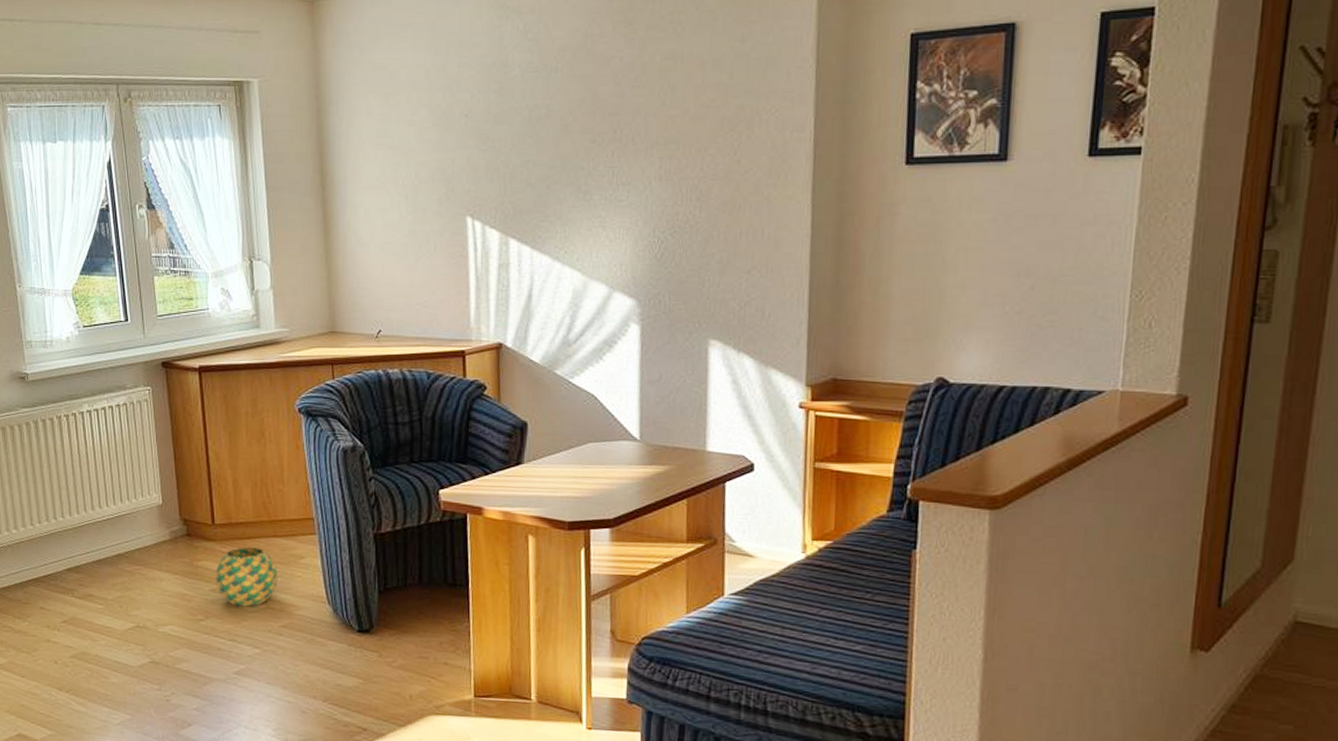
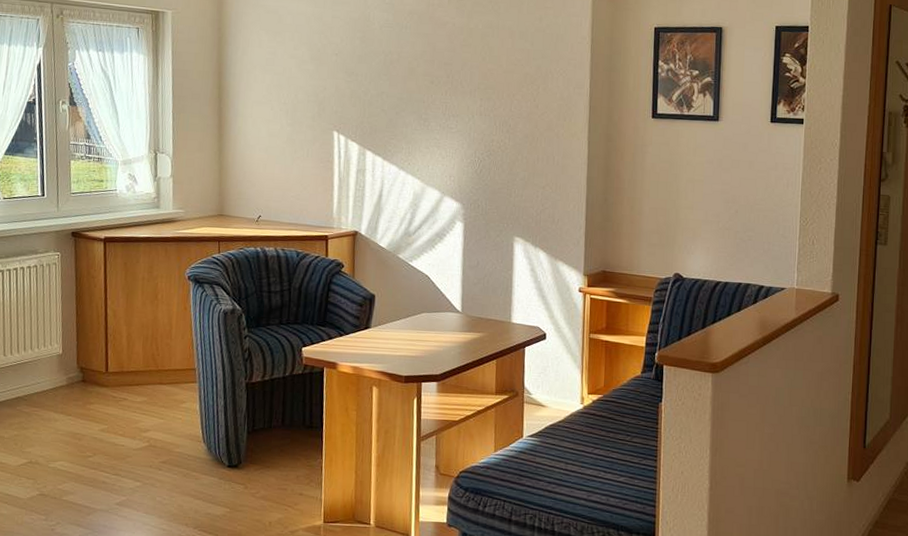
decorative ball: present [216,547,278,607] -> none [105,392,161,445]

